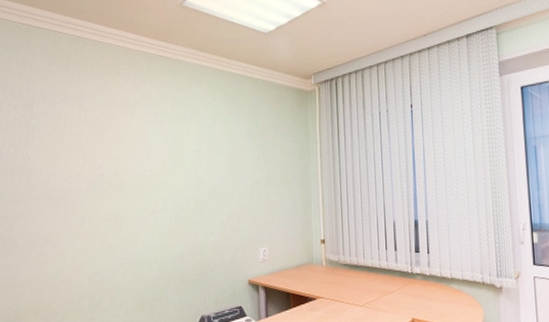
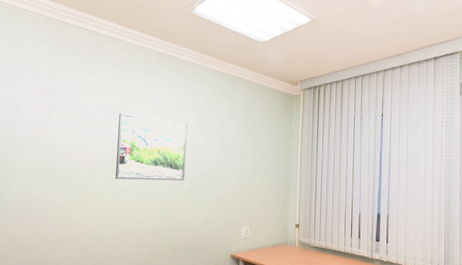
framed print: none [108,126,189,203] -> present [115,112,188,181]

